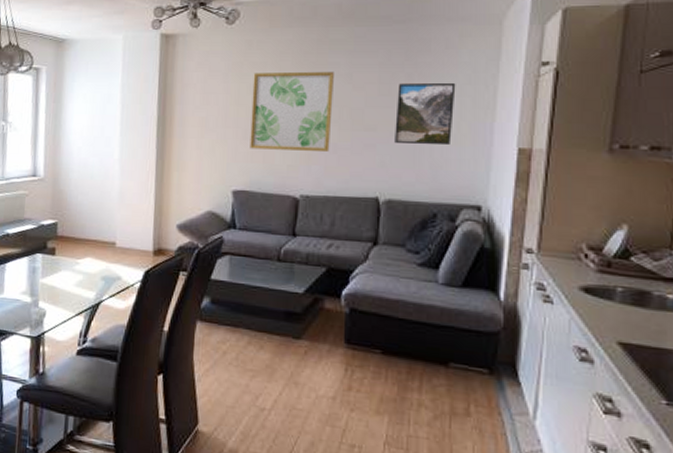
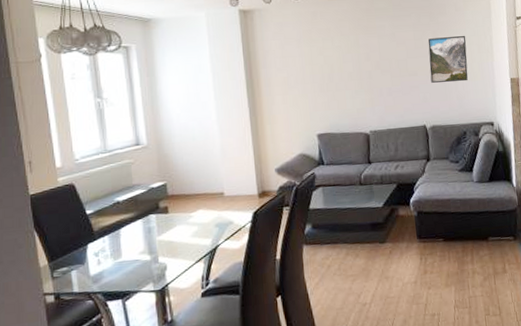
wall art: present [250,71,334,153] -> none [321,33,387,99]

